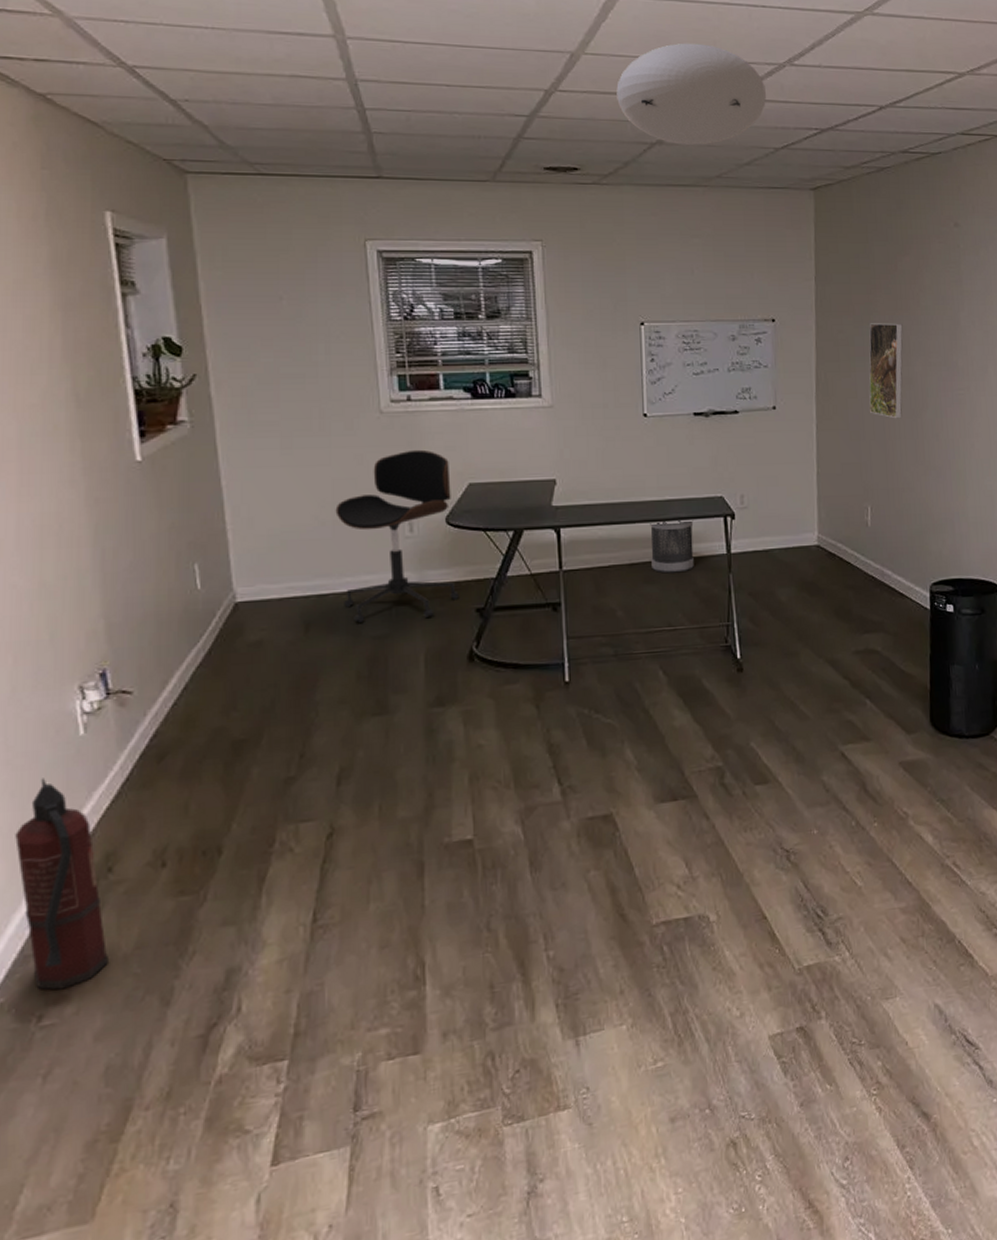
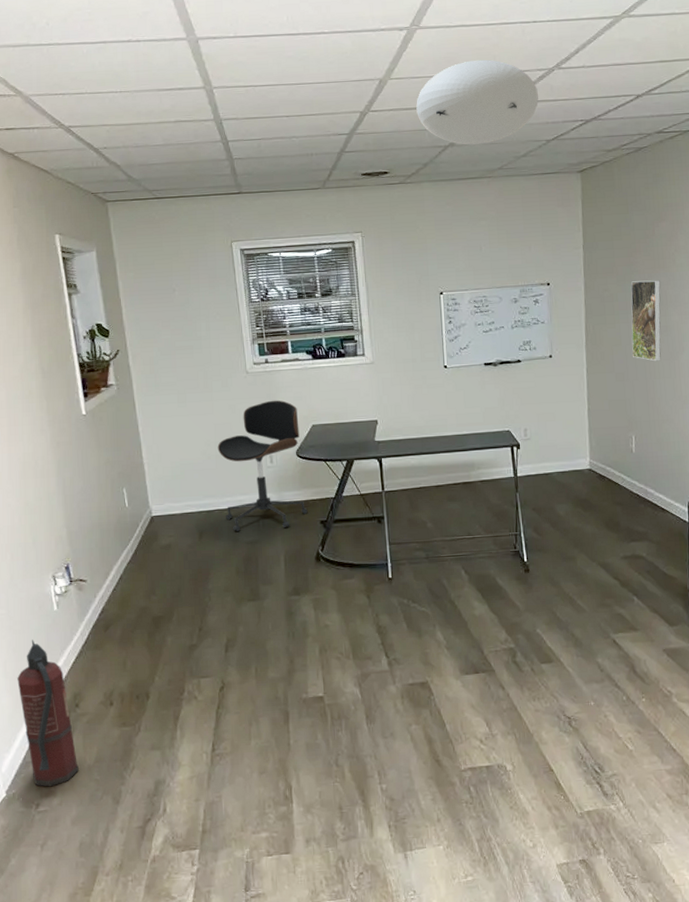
wastebasket: present [650,520,694,573] -> none [451,450,488,493]

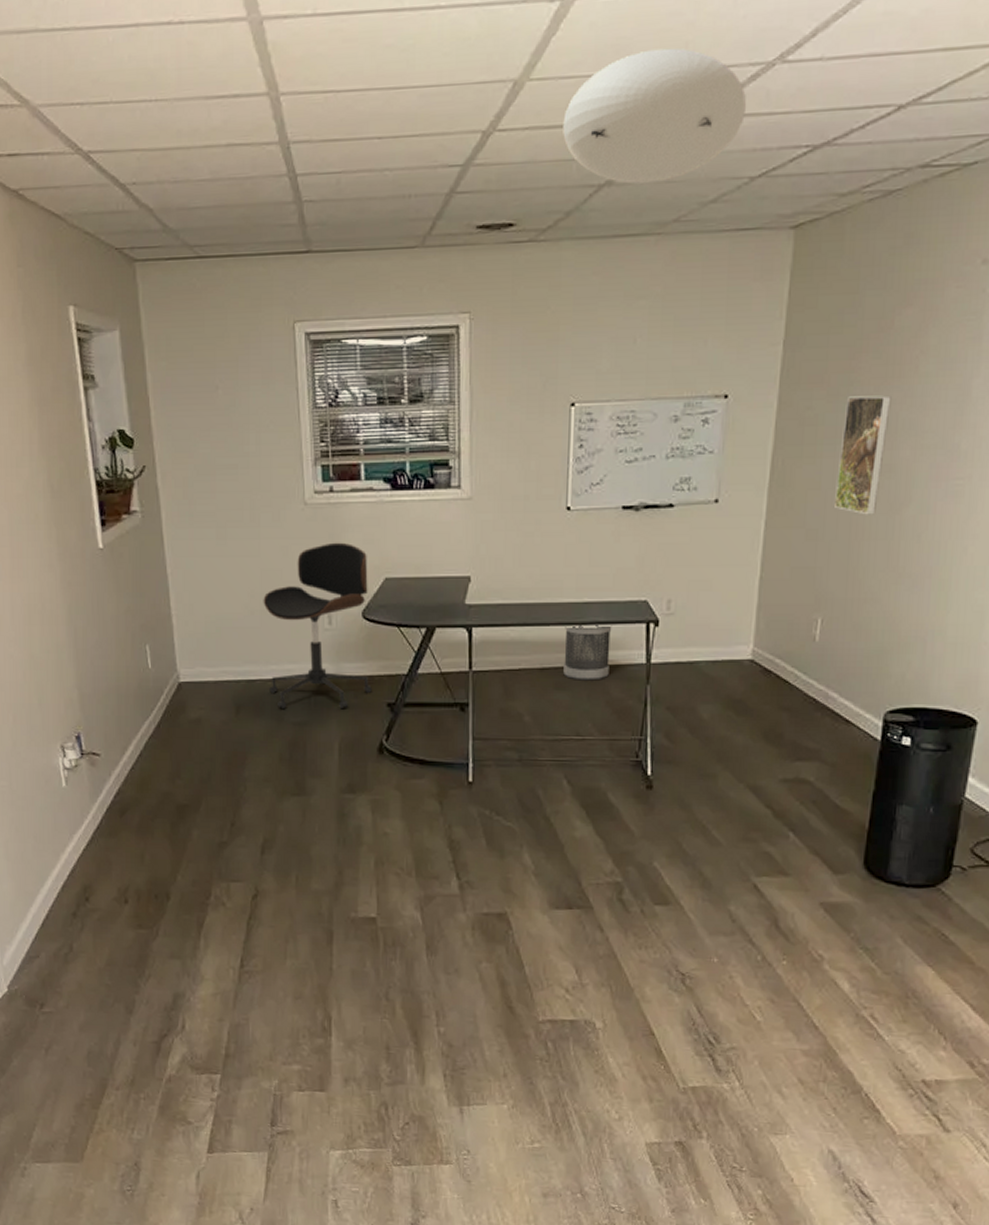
fire extinguisher: present [17,639,79,787] -> none [20,818,88,987]
wastebasket: none [451,450,488,493] -> present [563,625,612,681]

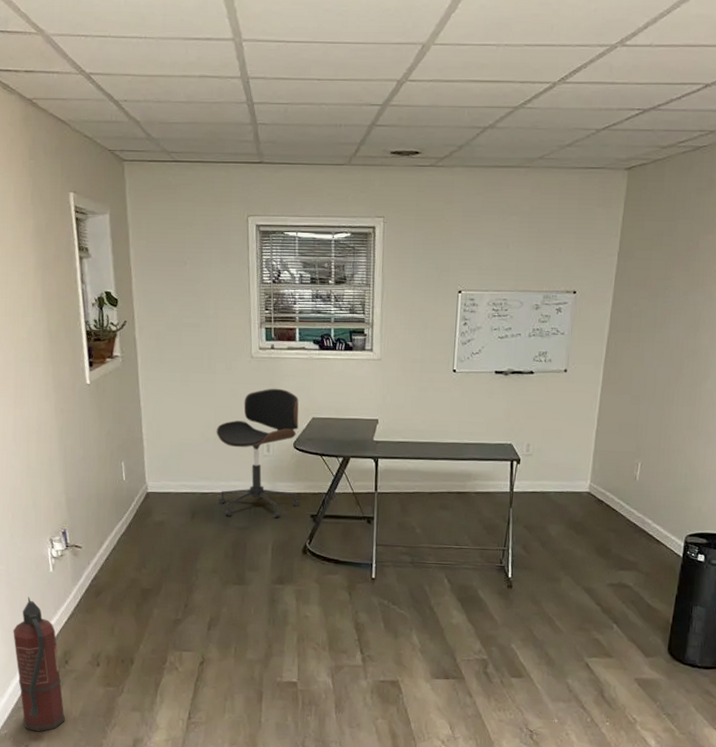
fire extinguisher: none [20,818,88,987] -> present [13,596,65,732]
ceiling light: present [563,48,747,185] -> none [458,29,596,129]
wastebasket: present [563,625,612,681] -> none [447,460,485,503]
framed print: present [833,395,892,515] -> none [651,297,696,387]

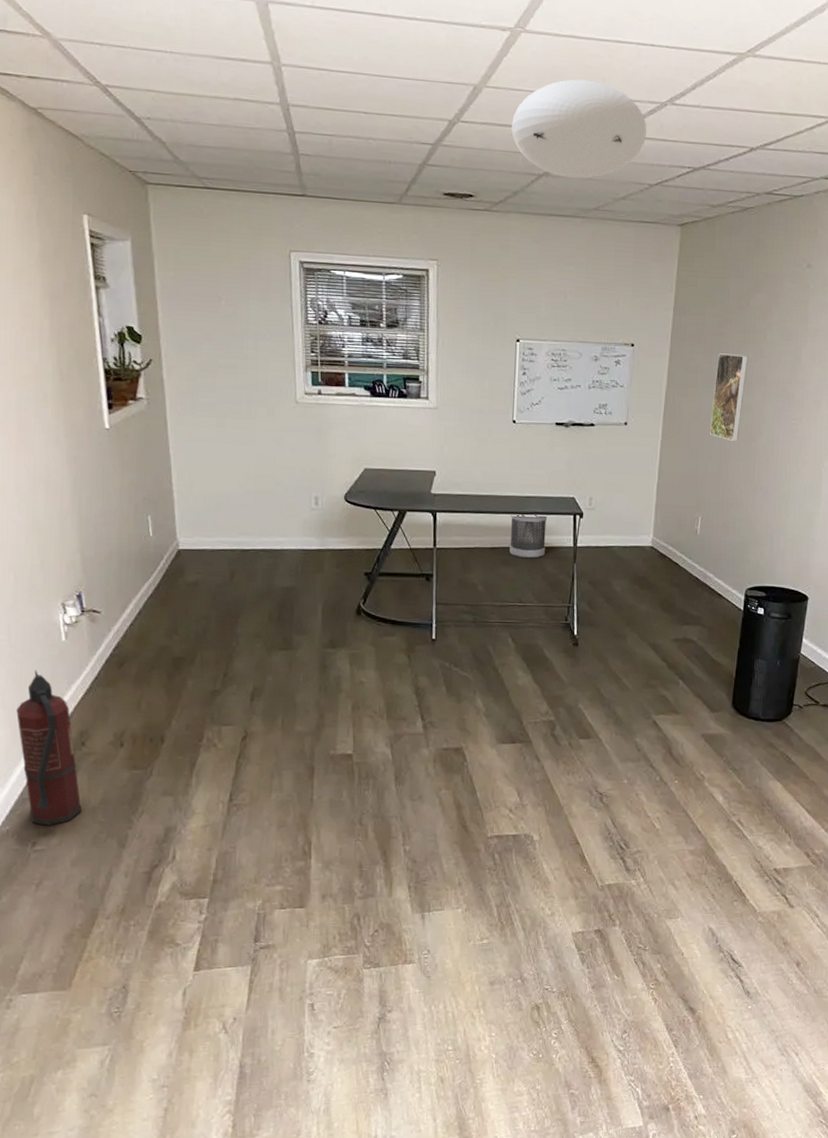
office chair: present [216,388,299,518] -> none [257,436,352,577]
wastebasket: none [447,460,485,503] -> present [509,514,548,559]
ceiling light: none [458,29,596,129] -> present [512,79,647,179]
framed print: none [651,297,696,387] -> present [709,353,748,442]

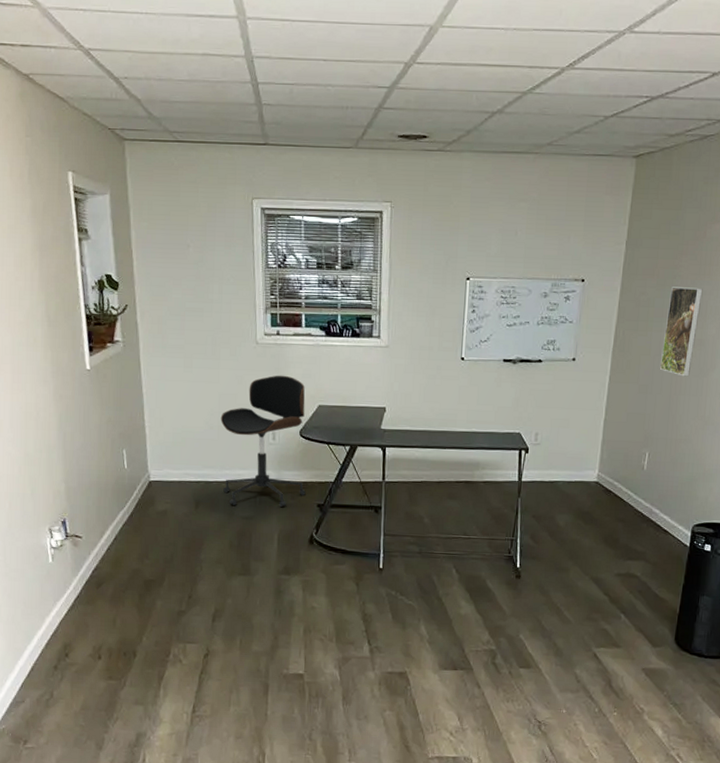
fire extinguisher: present [16,670,82,826] -> none [11,588,65,727]
office chair: none [257,436,352,577] -> present [220,375,306,508]
wastebasket: present [509,514,548,559] -> none [455,449,493,493]
ceiling light: present [512,79,647,179] -> none [466,13,604,115]

